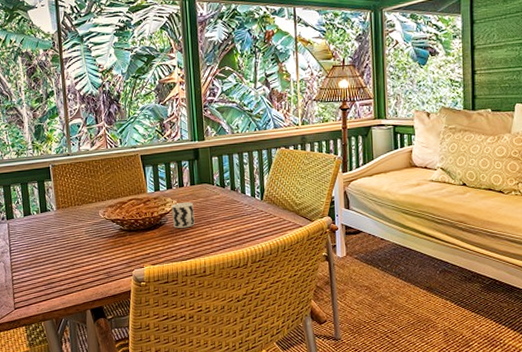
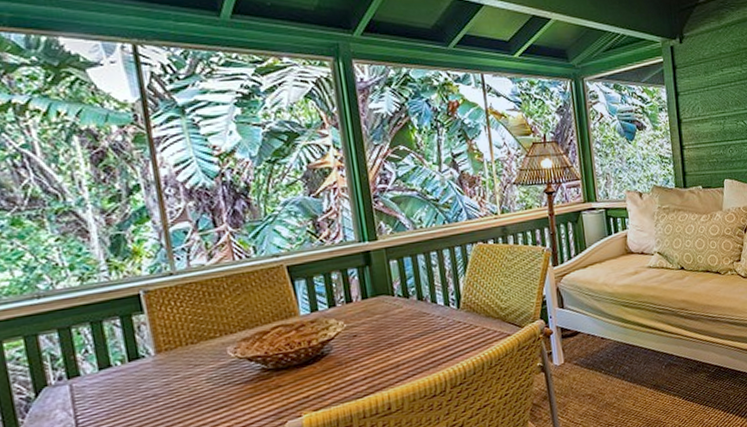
cup: present [171,202,195,228] -> none [336,321,372,358]

